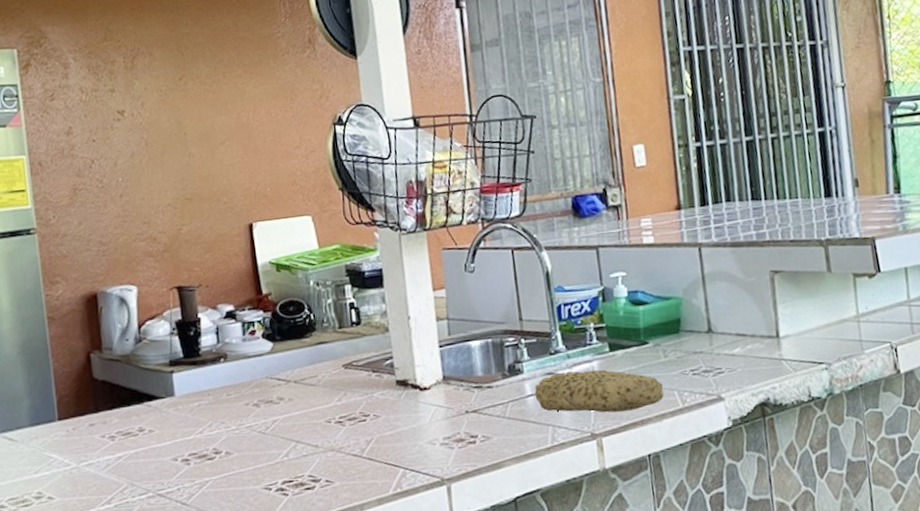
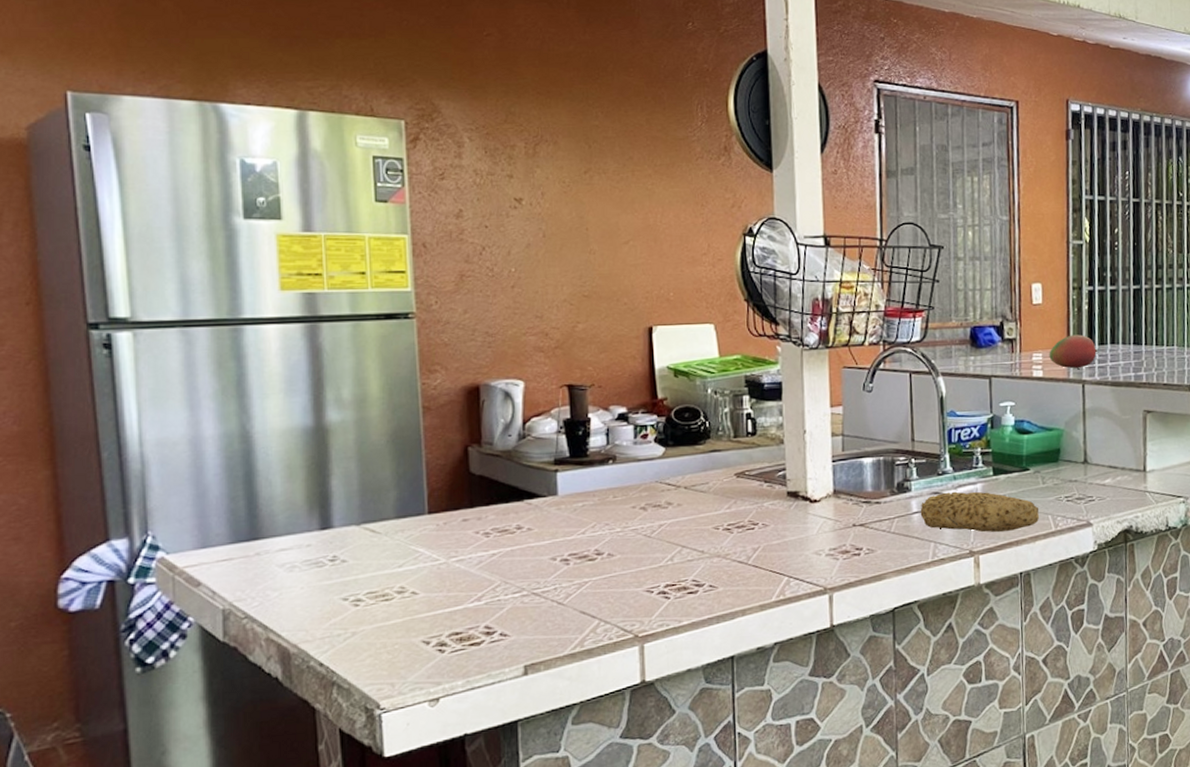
fruit: none [658,194,713,232] -> present [1049,334,1098,369]

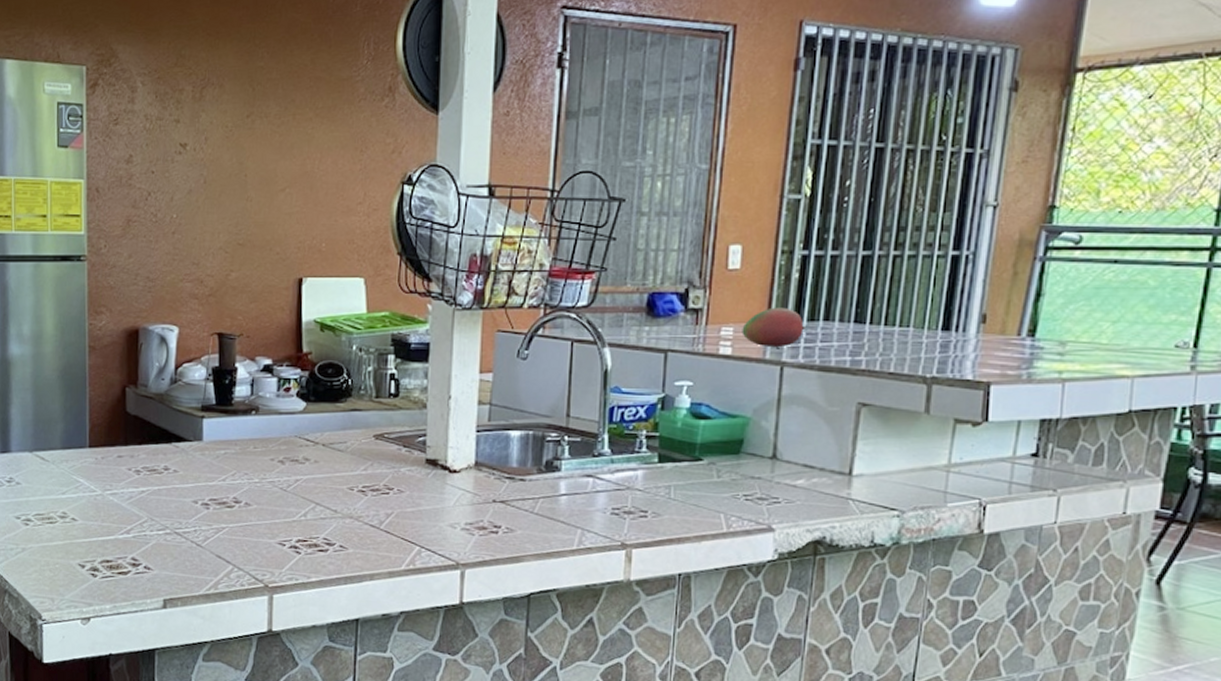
sponge: present [920,491,1040,532] -> none [569,476,710,526]

